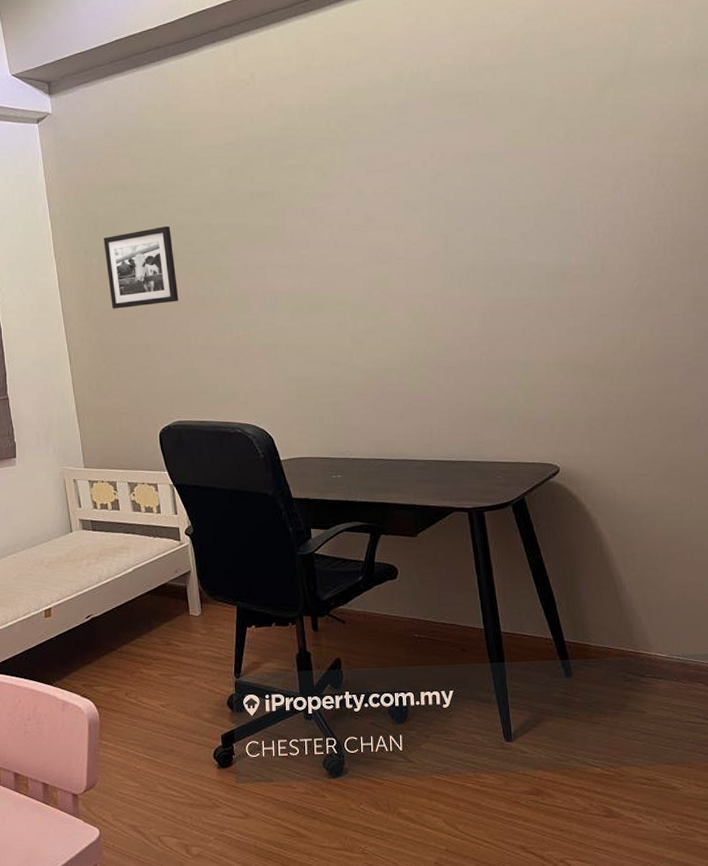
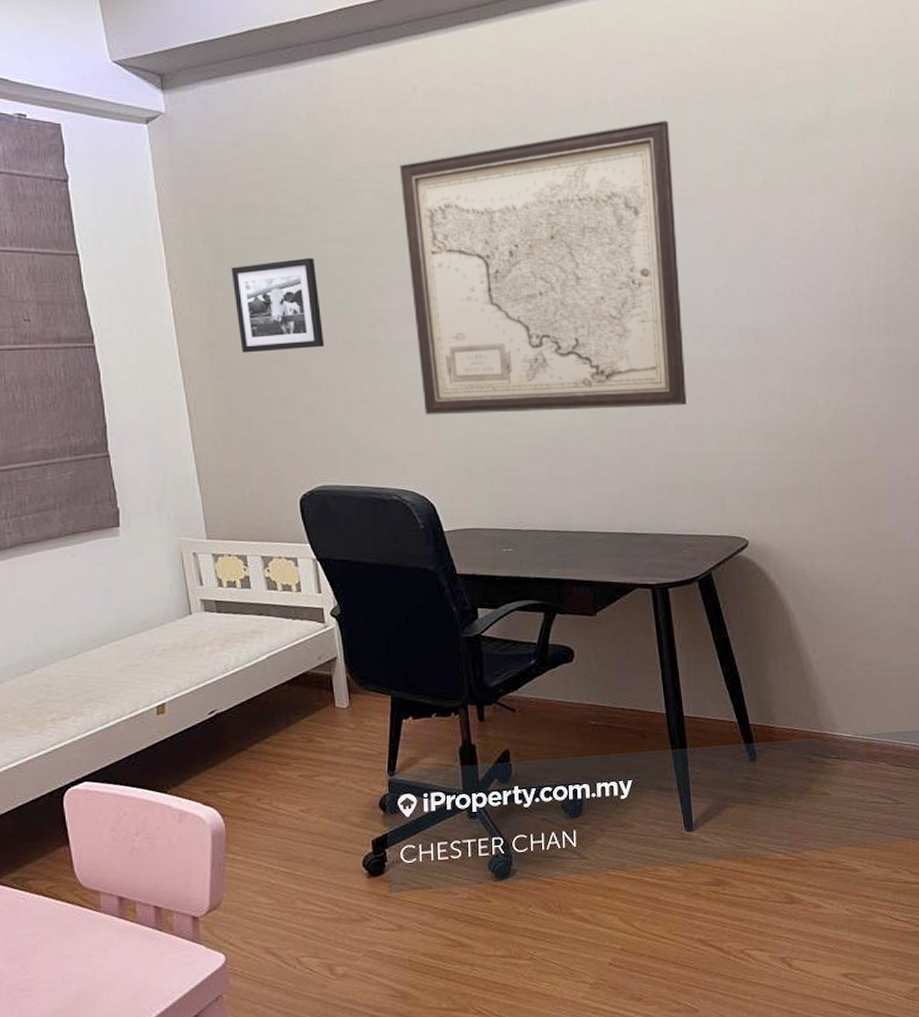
wall art: none [240,85,498,358] -> present [399,120,687,415]

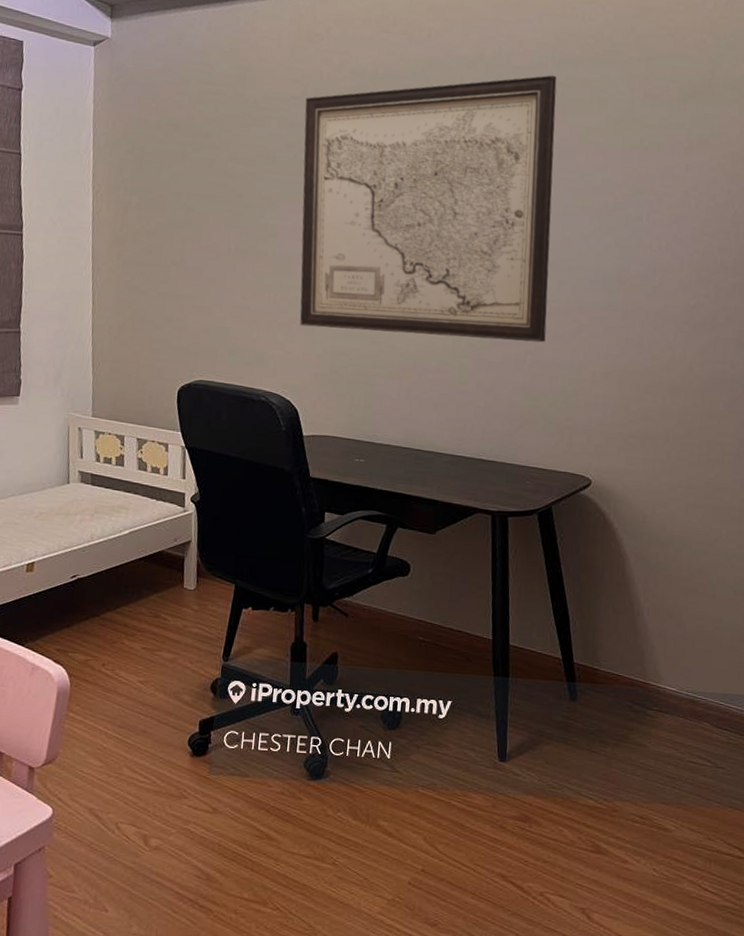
picture frame: present [231,258,325,353] -> none [145,173,220,255]

